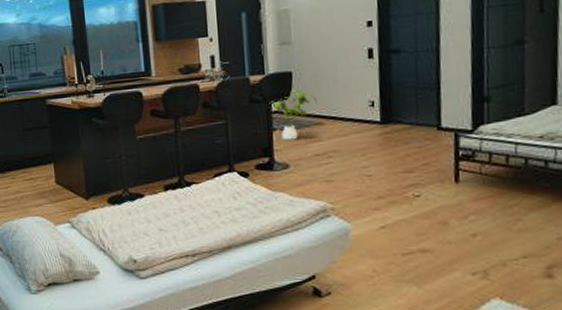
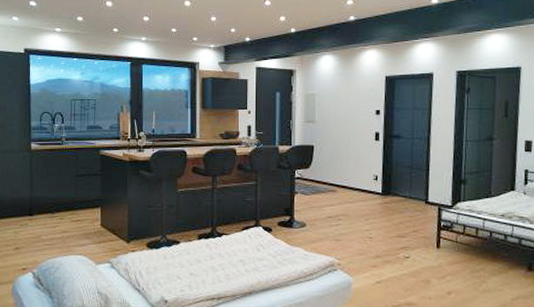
house plant: present [269,89,317,140] -> none [293,160,332,203]

